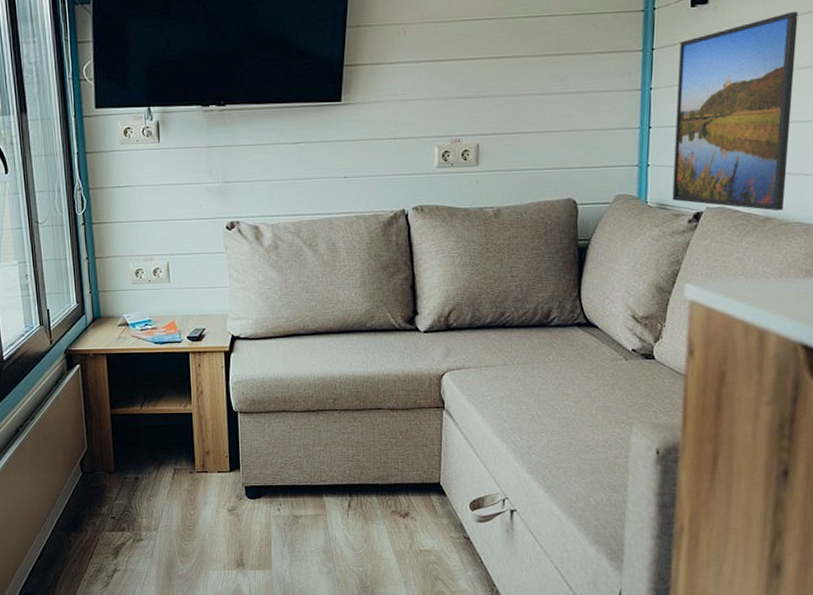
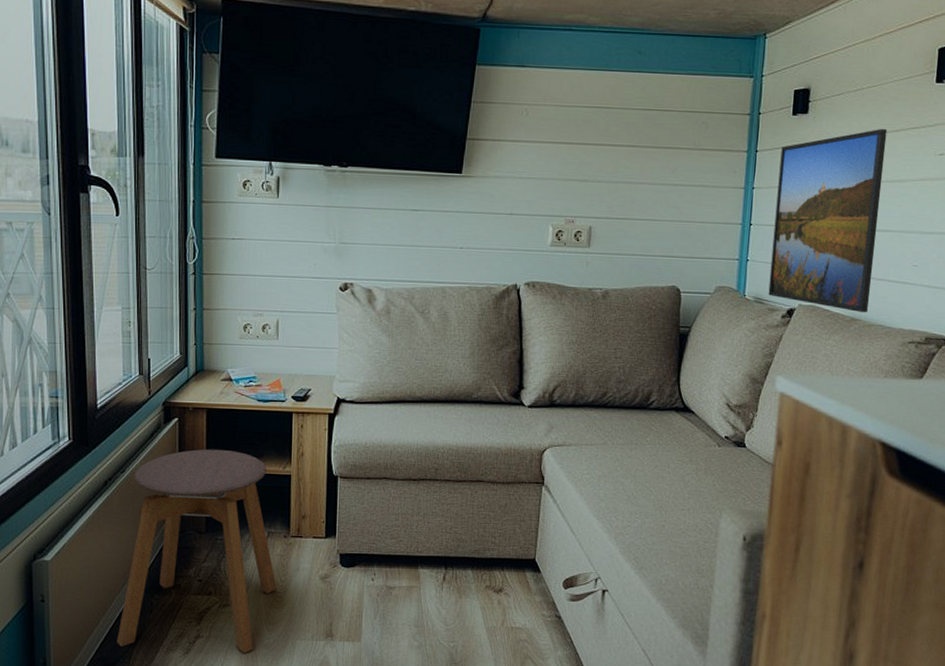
stool: none [40,392,187,584] -> present [117,449,277,653]

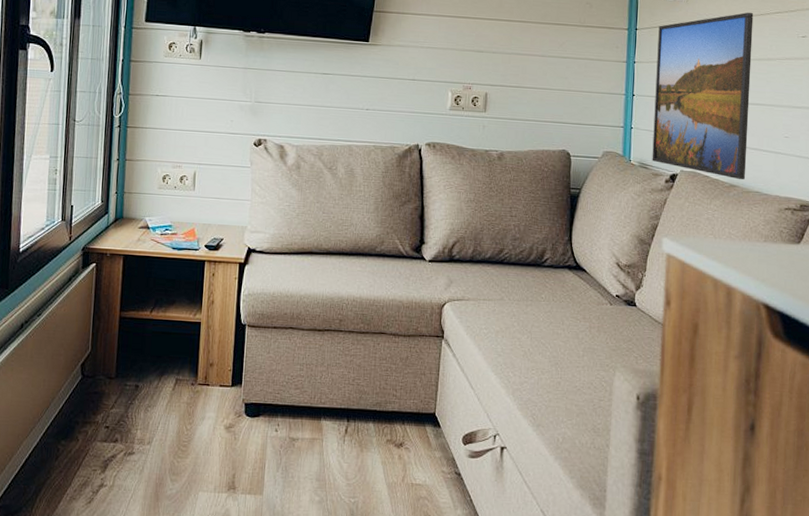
stool: present [117,449,277,653] -> none [21,294,182,504]

